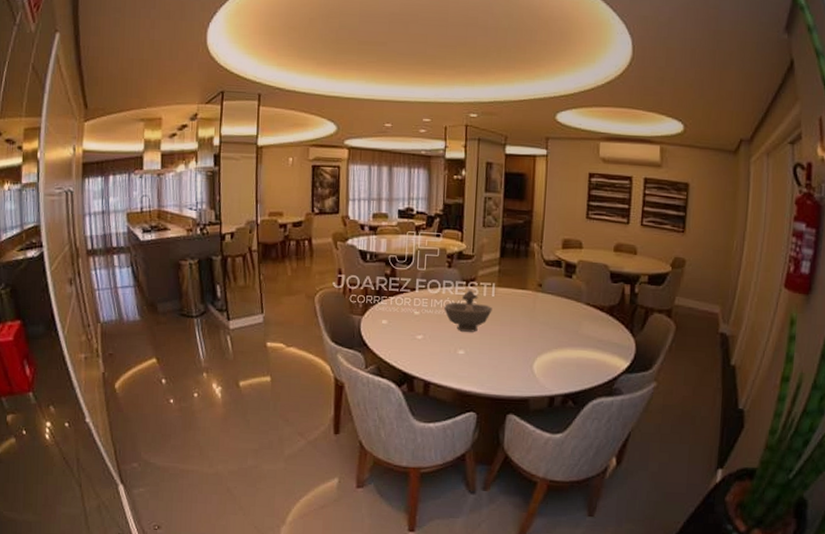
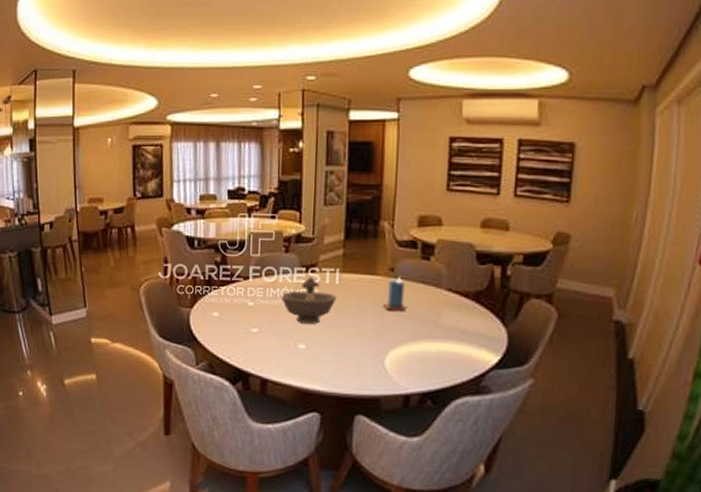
candle: none [532,292,552,322] -> present [383,277,407,311]

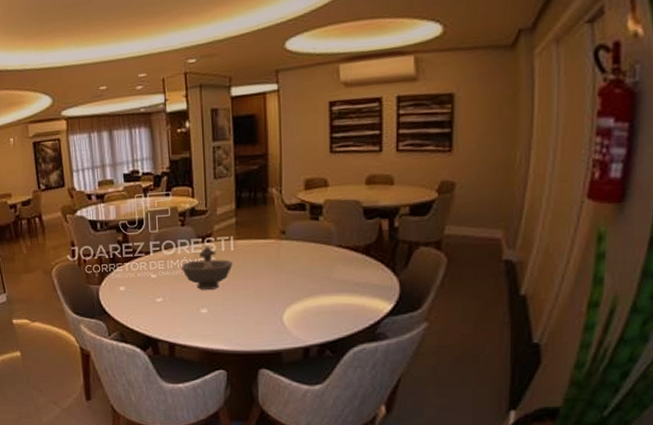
candle: present [383,277,407,311] -> none [278,239,300,271]

